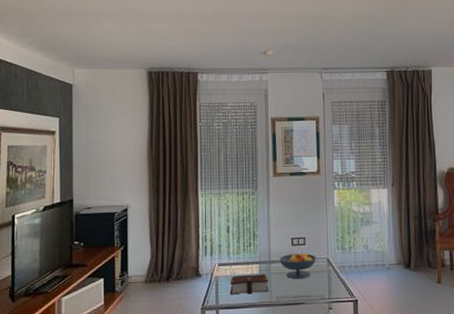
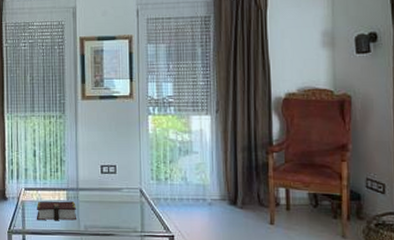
fruit bowl: present [279,251,317,280] -> none [88,180,128,209]

